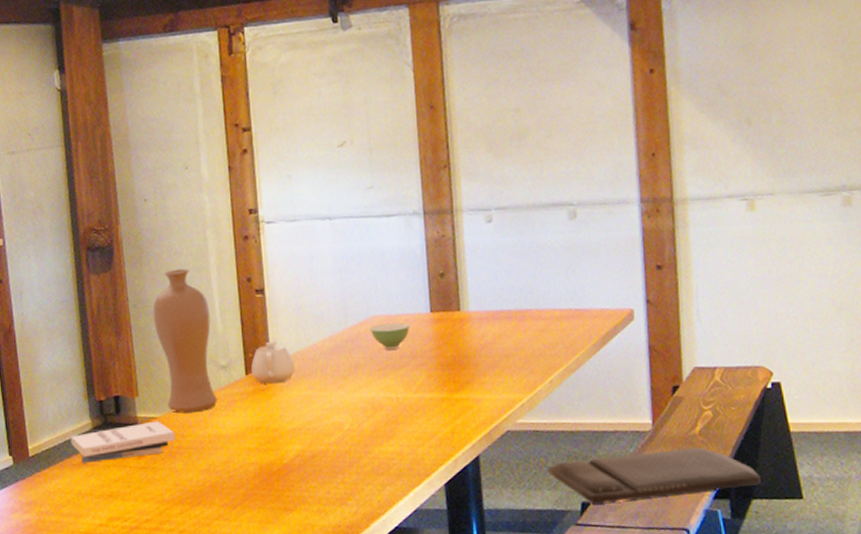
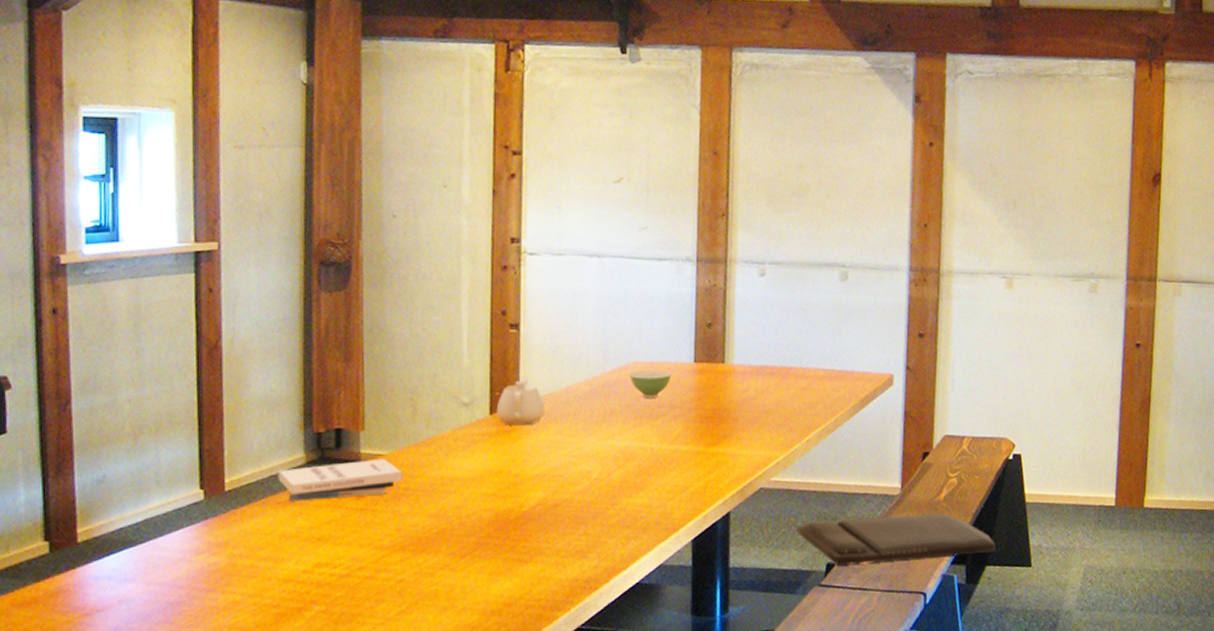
vase: present [153,269,218,413] -> none [390,295,456,452]

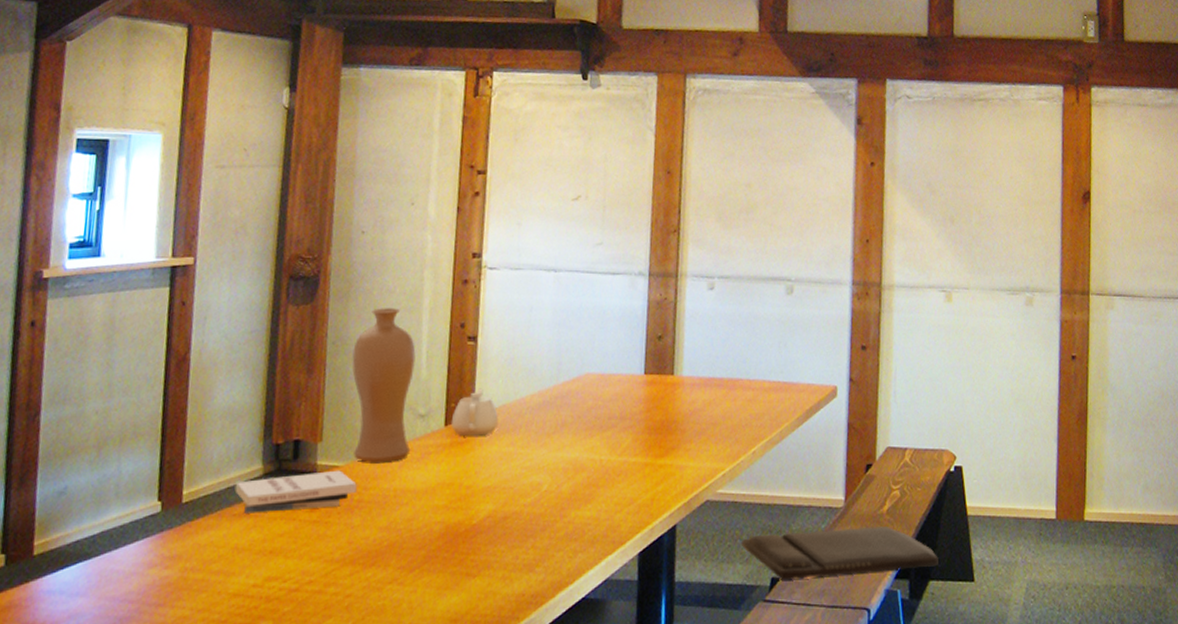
vase: none [390,295,456,452] -> present [352,308,416,464]
bowl: present [629,371,672,398] -> none [581,382,623,410]

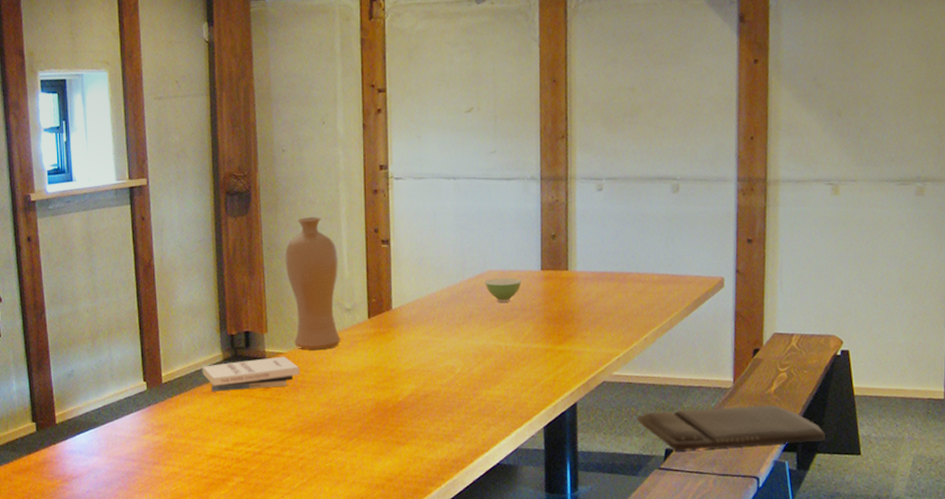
teapot: present [450,388,499,436] -> none [373,285,414,326]
bowl: none [581,382,623,410] -> present [485,278,522,302]

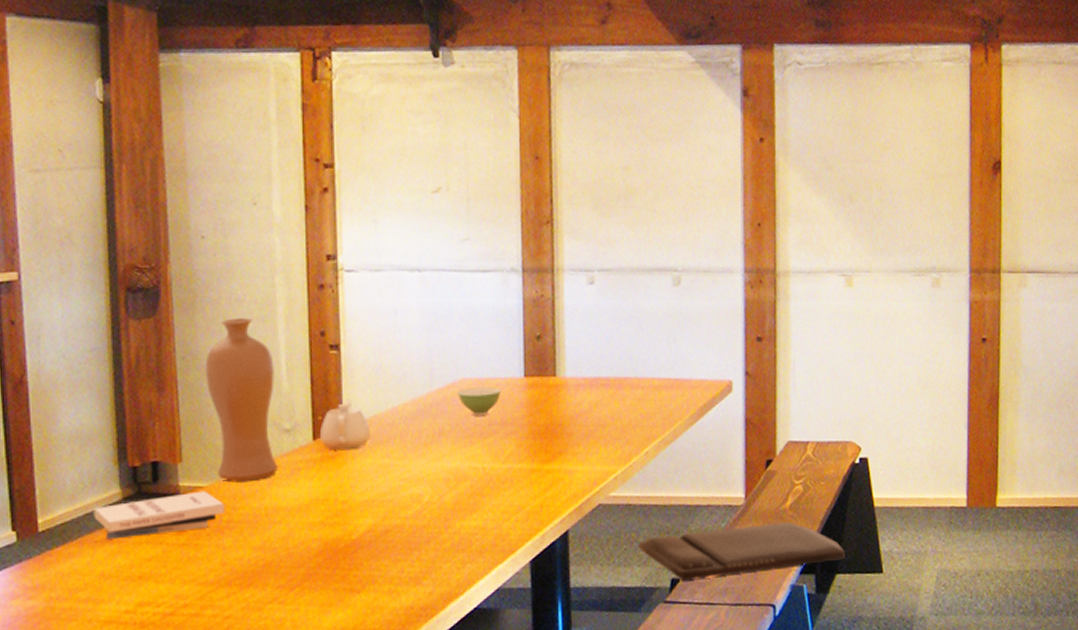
teapot: none [373,285,414,326] -> present [319,399,371,449]

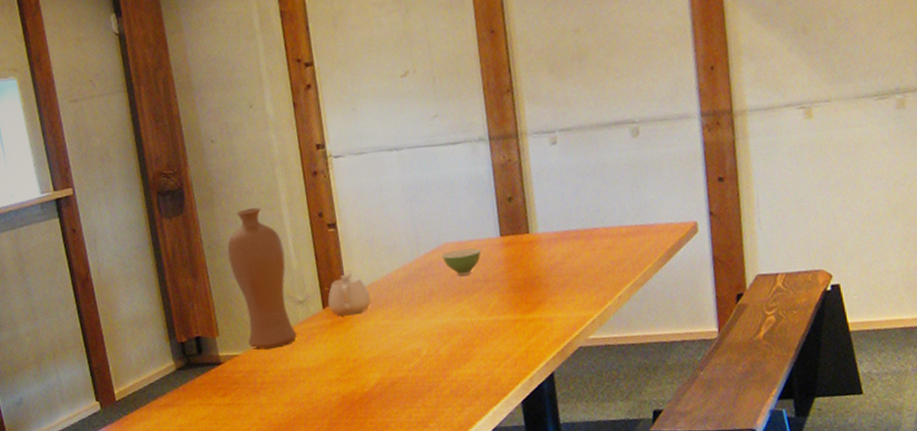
books: present [93,491,225,539] -> none [155,358,258,404]
cushion: present [638,522,845,581] -> none [619,351,823,412]

